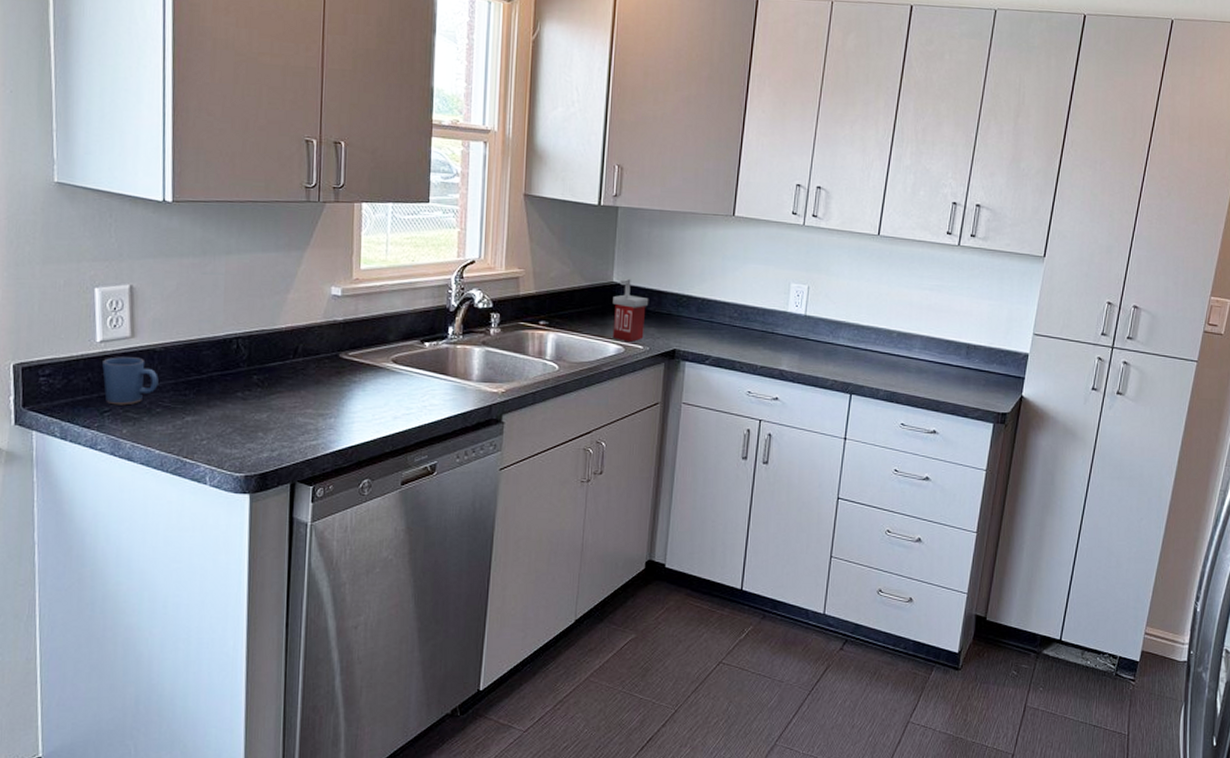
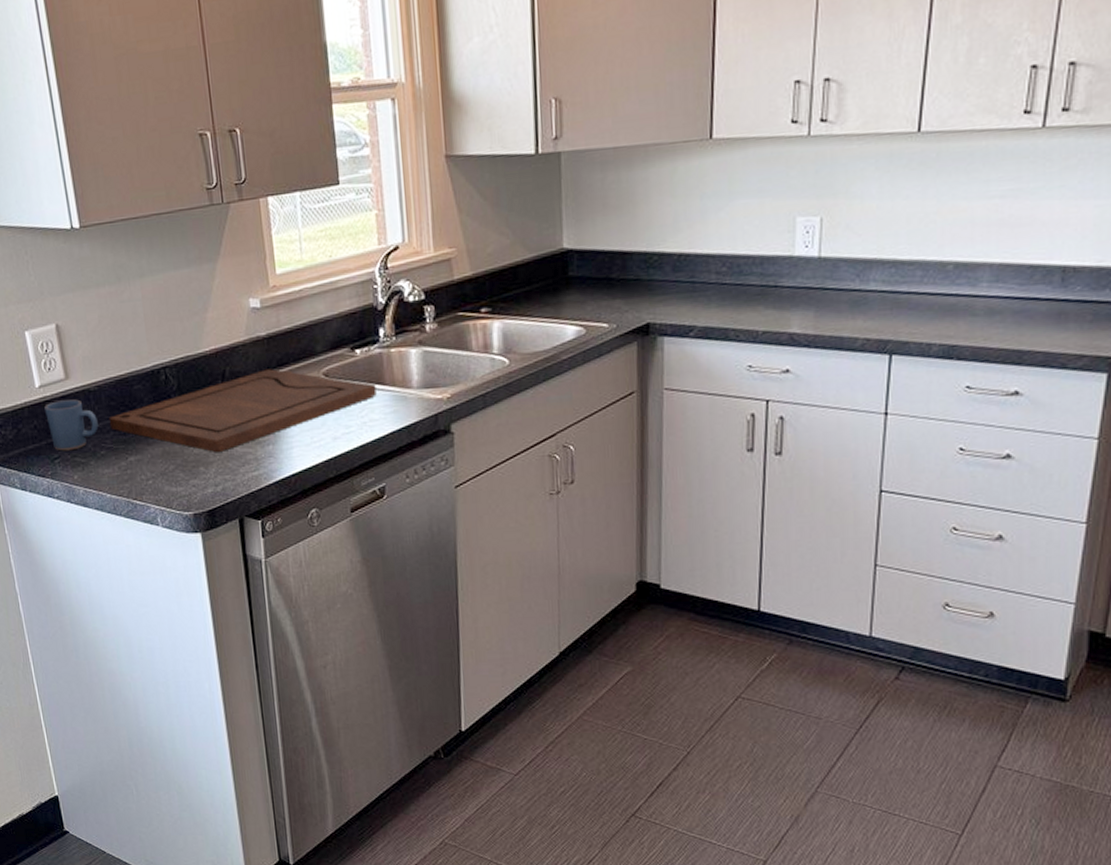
cutting board: none [170,350,439,420] -> present [109,369,377,452]
soap dispenser: present [612,278,649,342] -> none [565,241,611,320]

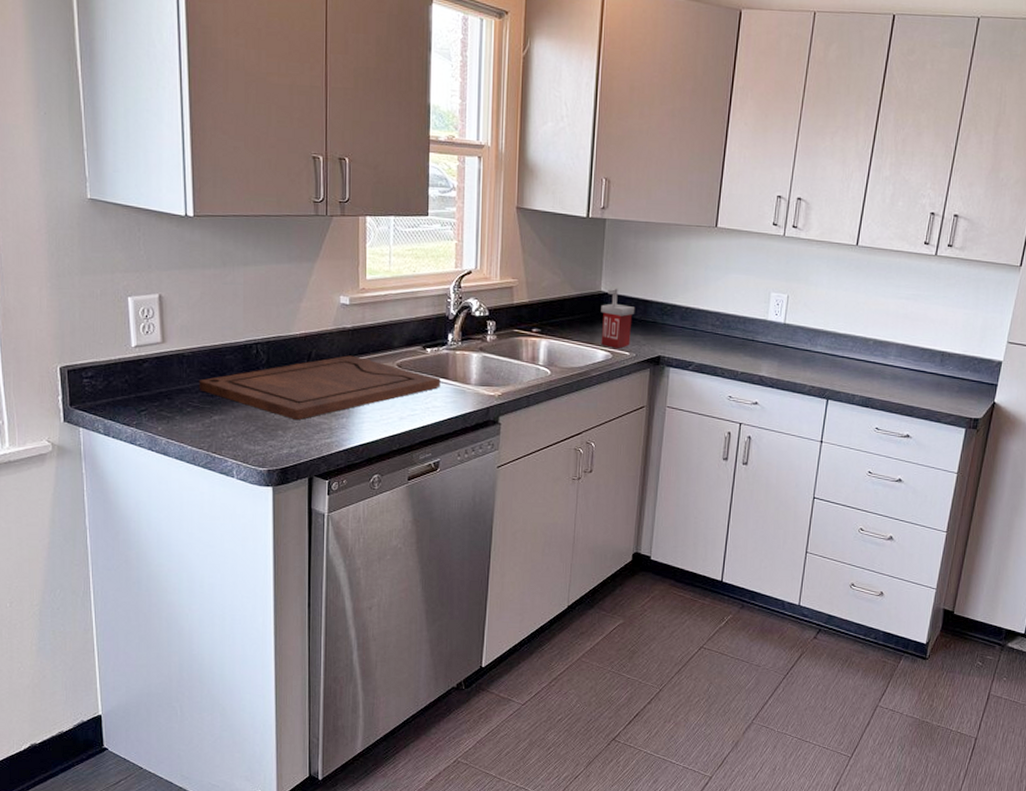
mug: present [44,399,98,451] -> none [138,360,188,405]
soap dispenser: none [565,241,611,320] -> present [601,288,635,348]

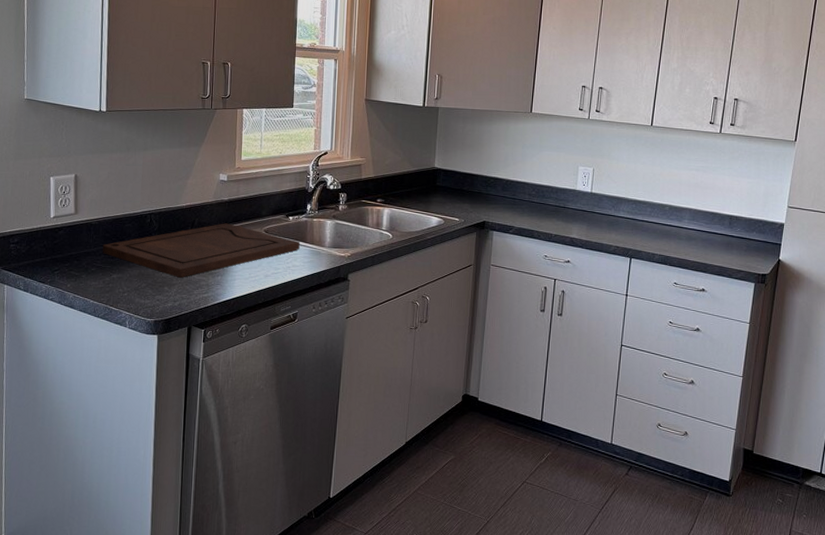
soap dispenser: present [601,288,635,348] -> none [434,164,464,215]

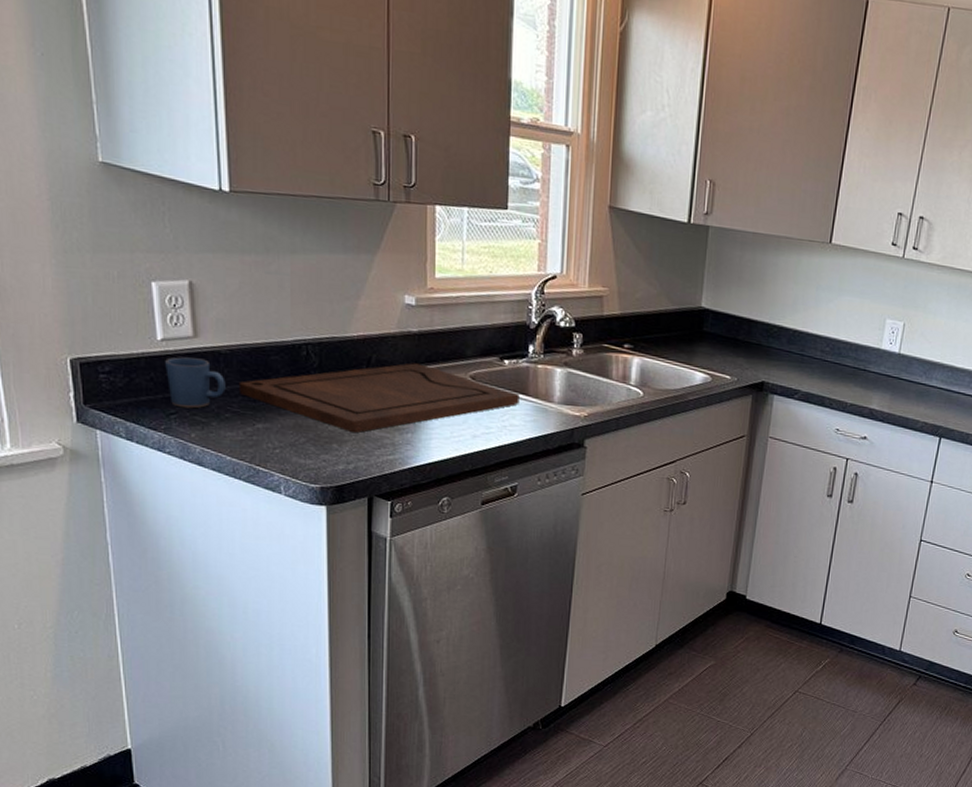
mug: none [54,229,94,266] -> present [165,357,226,409]

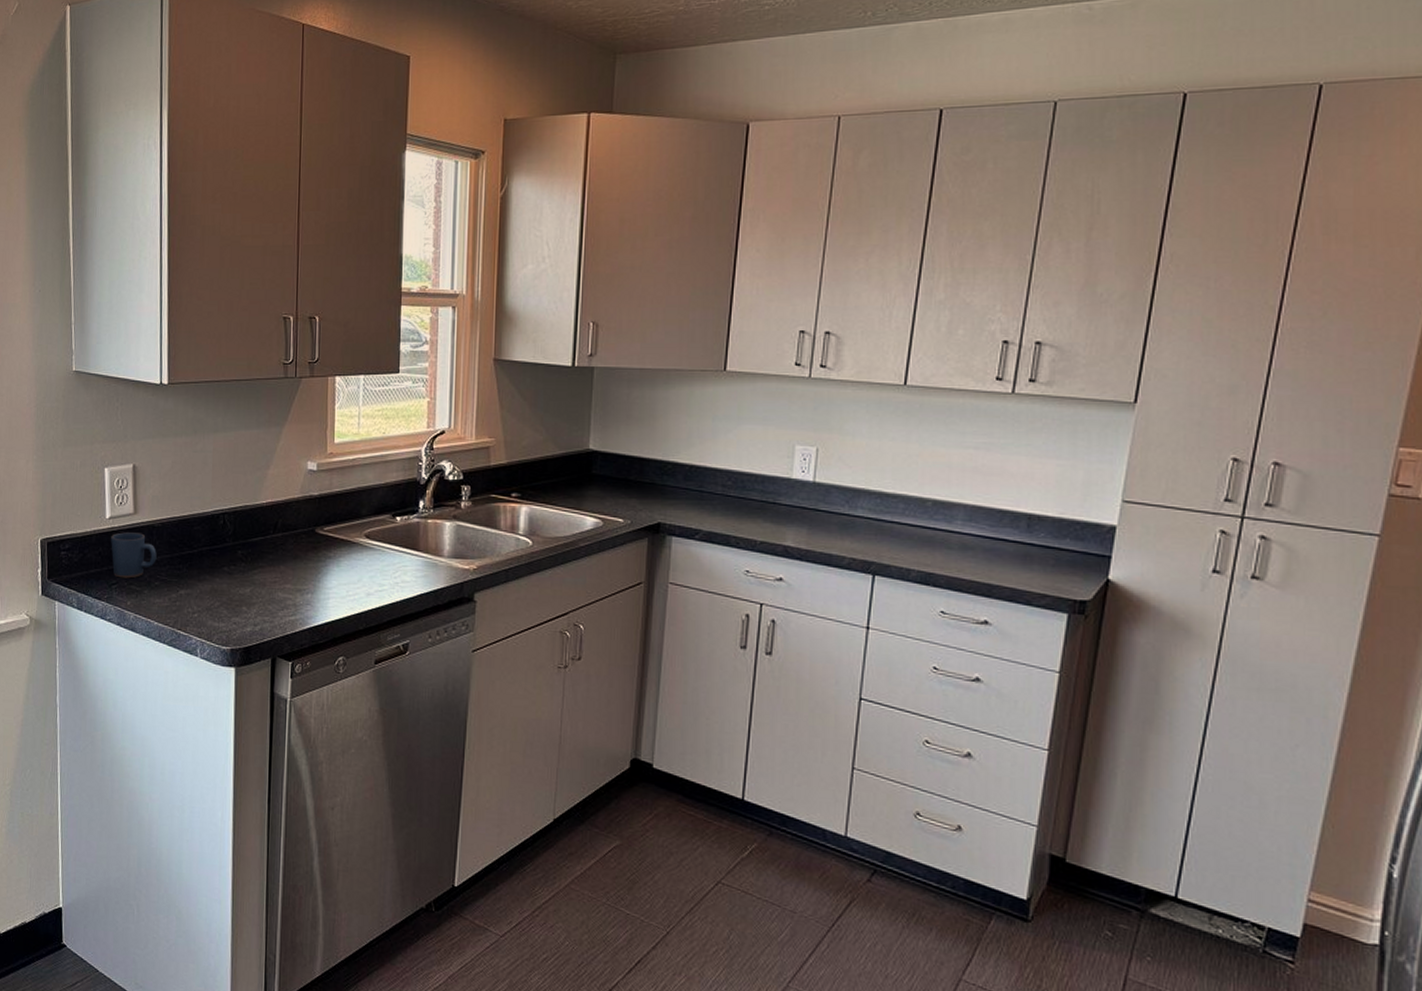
cutting board: present [238,363,520,432] -> none [167,525,411,595]

